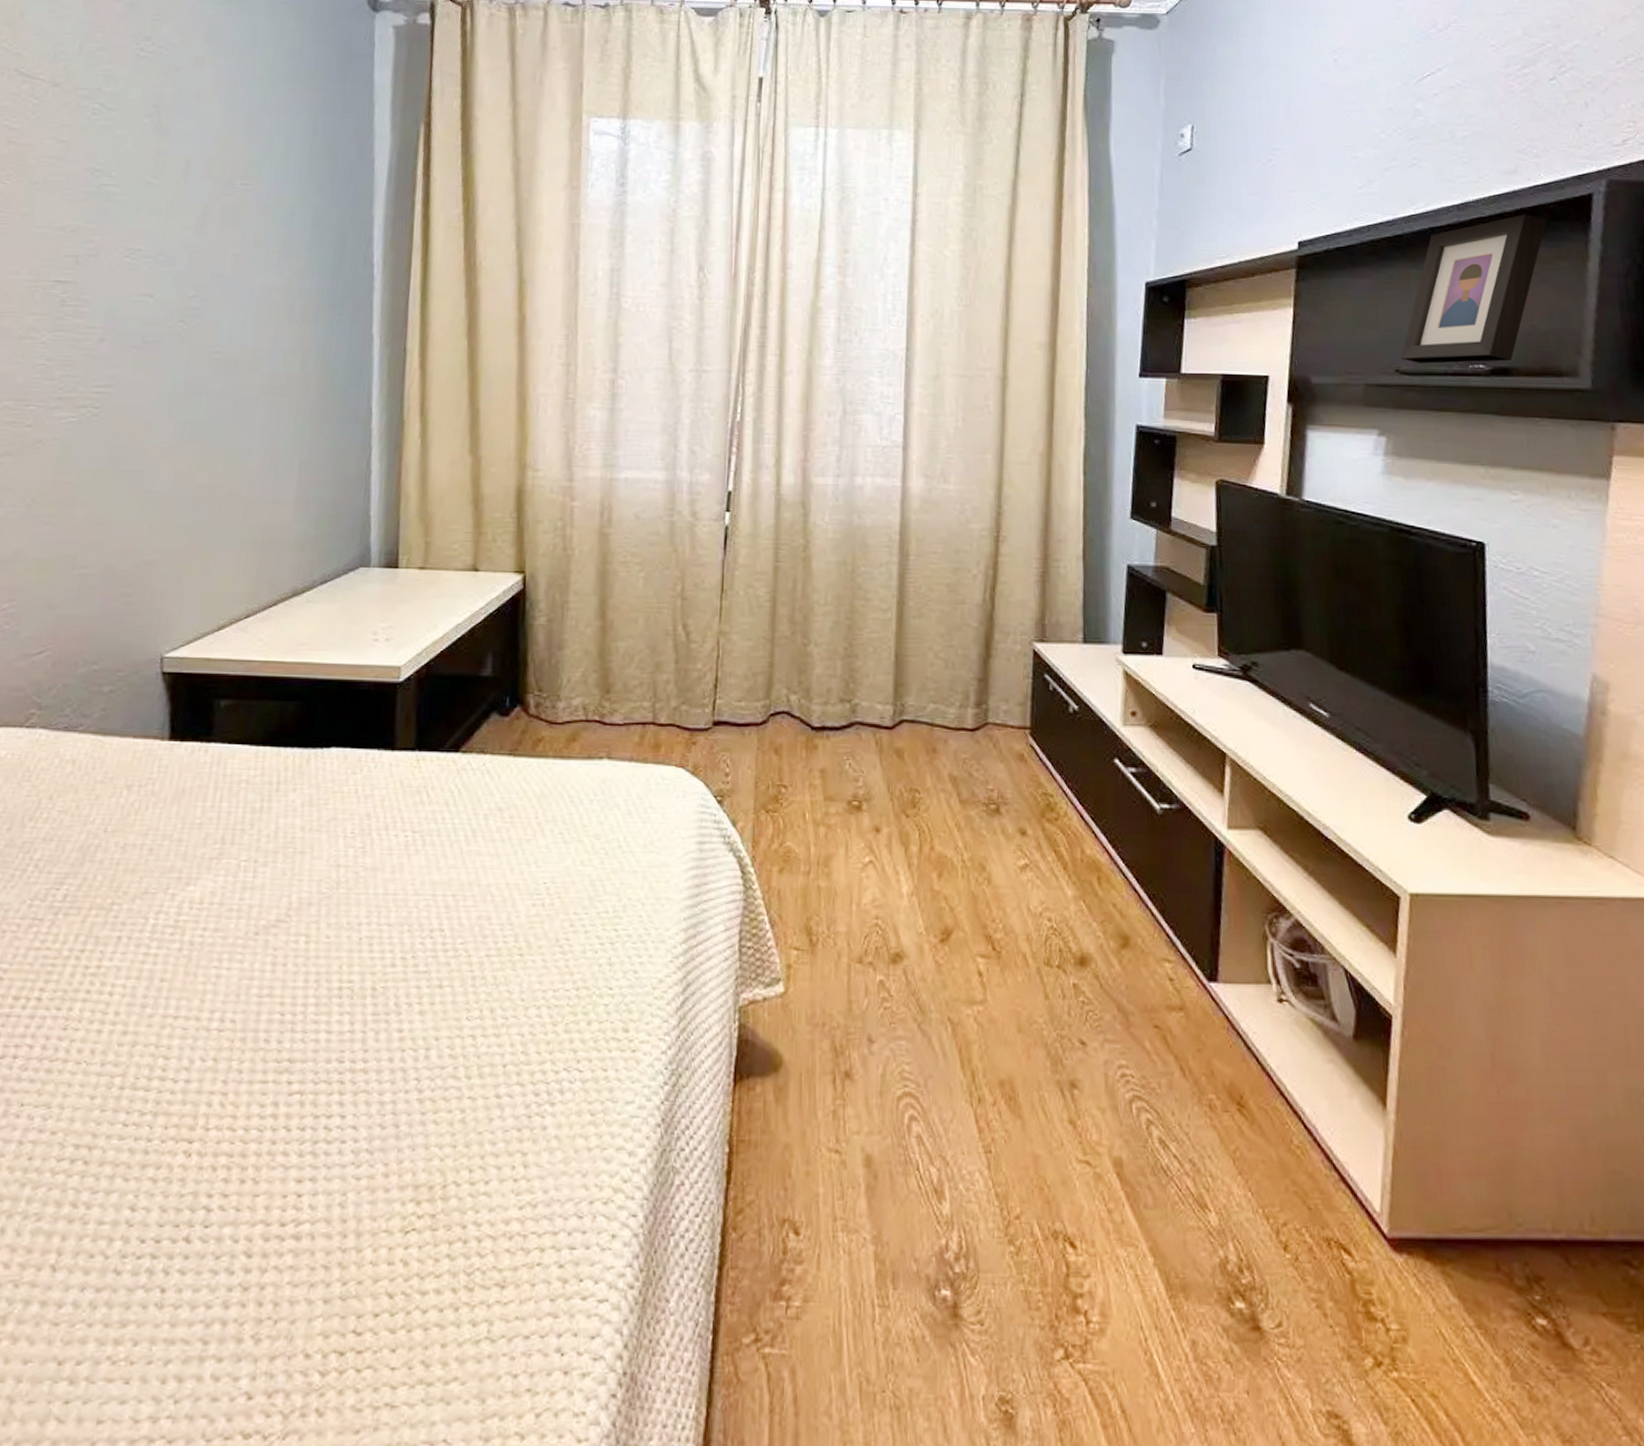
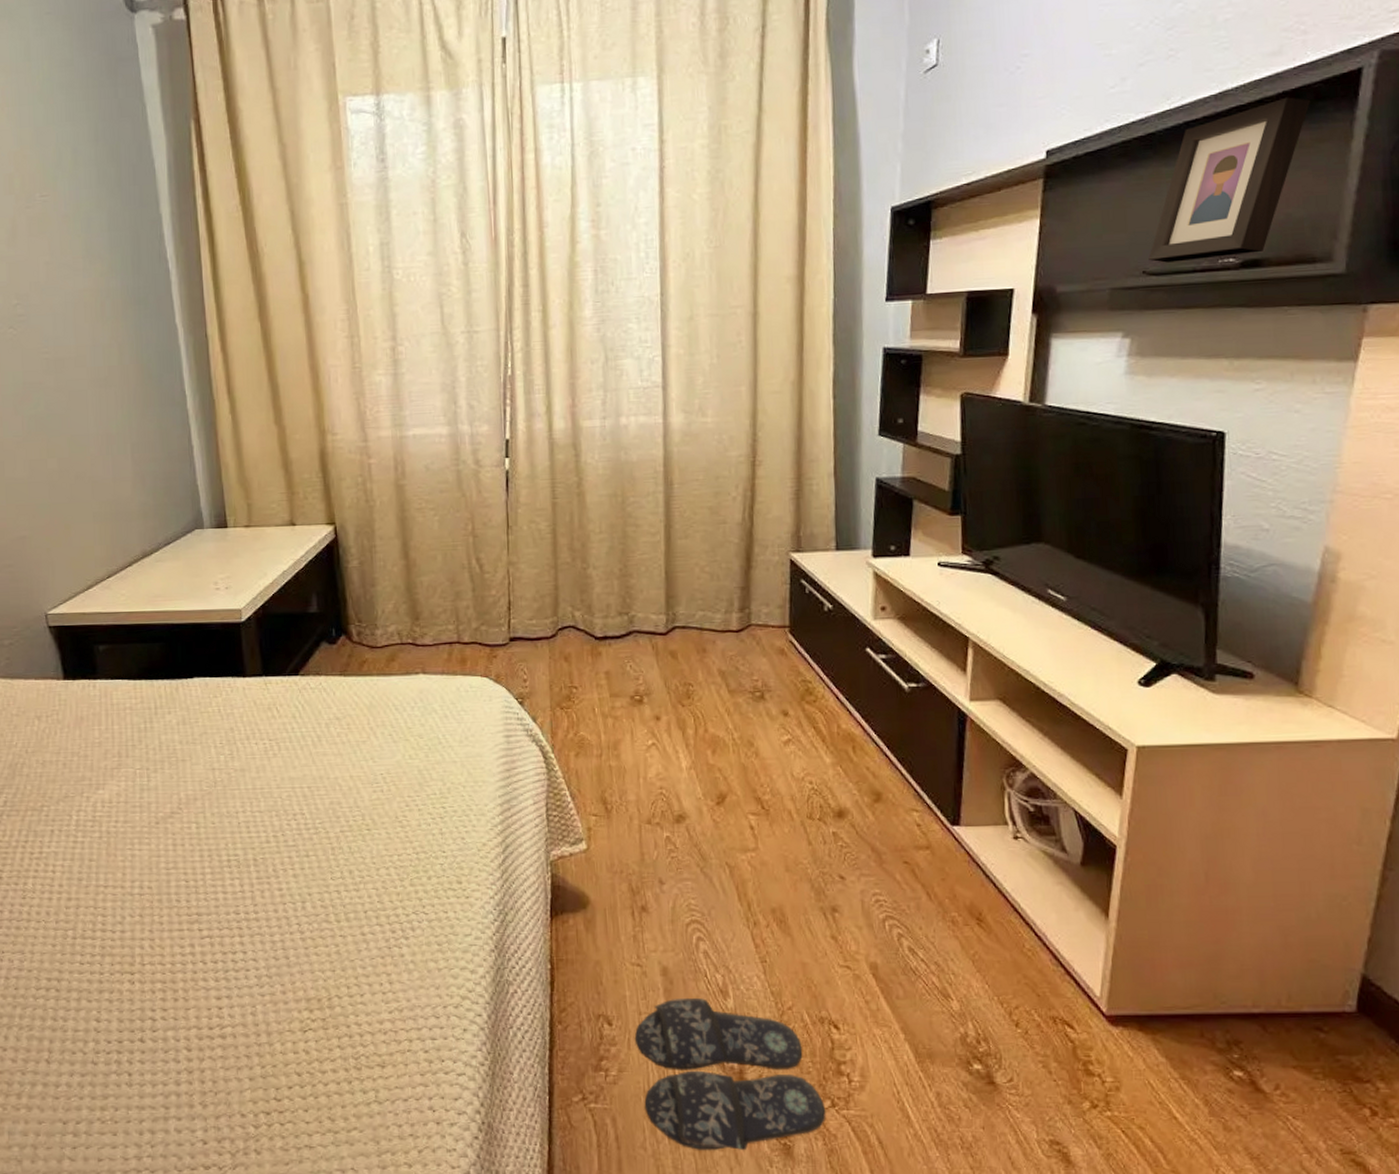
slippers: none [826,1200,1057,1420] -> present [634,998,825,1150]

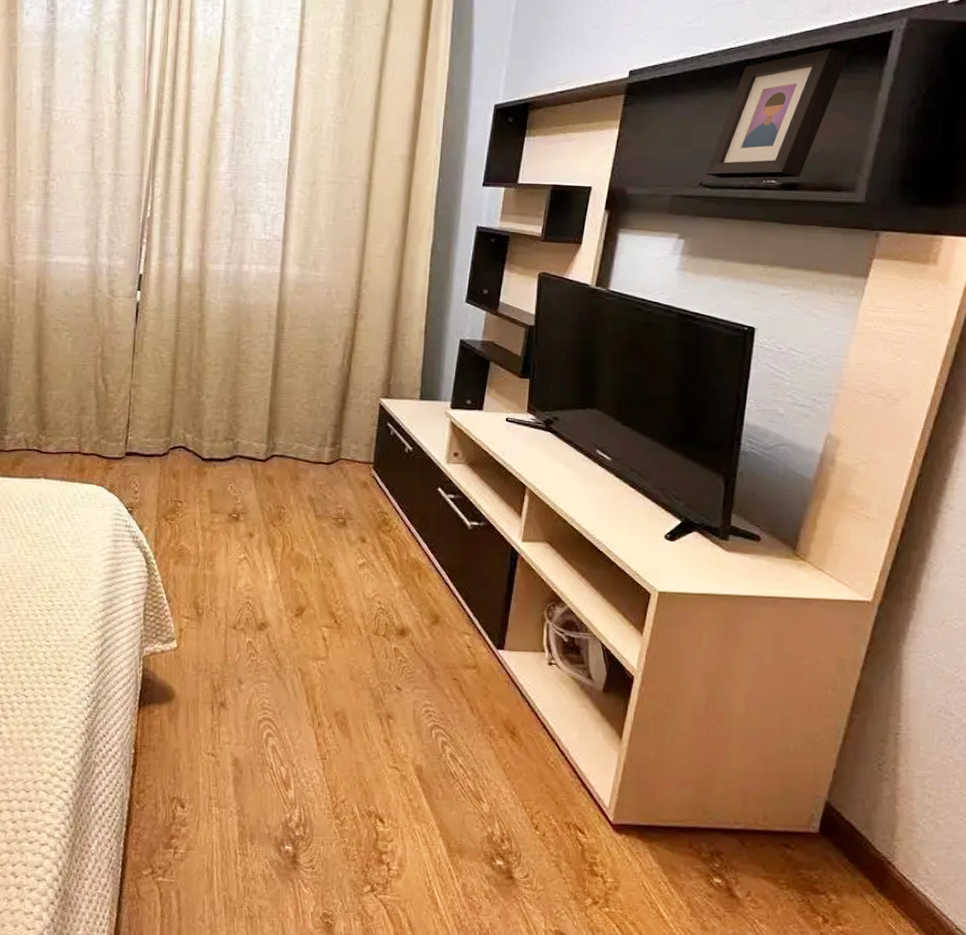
slippers: present [634,998,825,1150] -> none [203,787,365,926]

